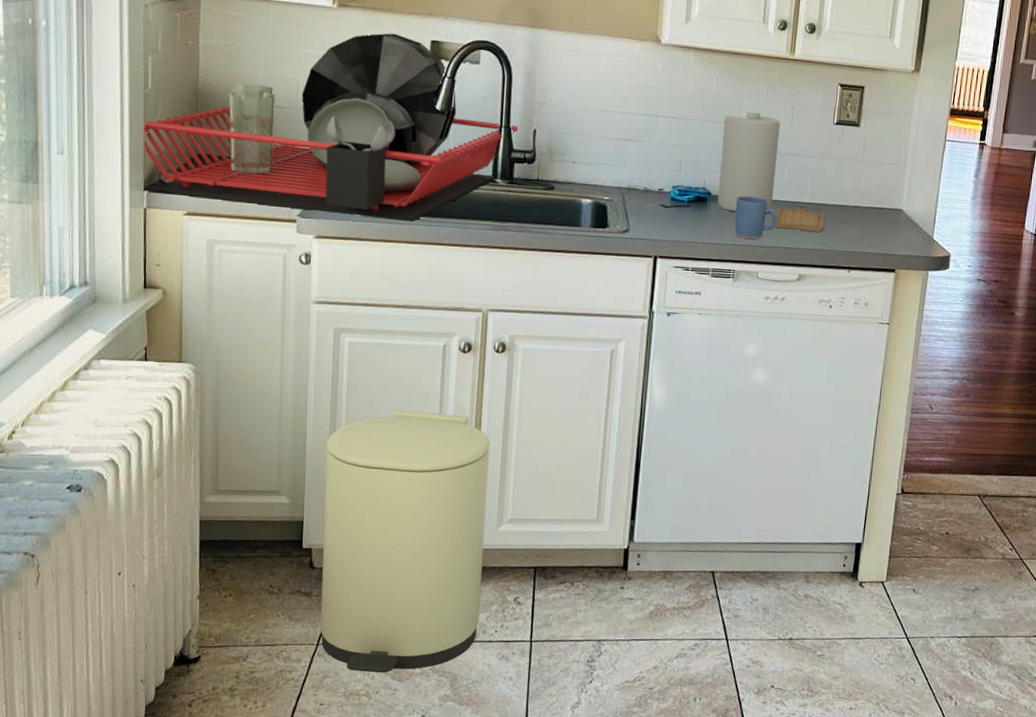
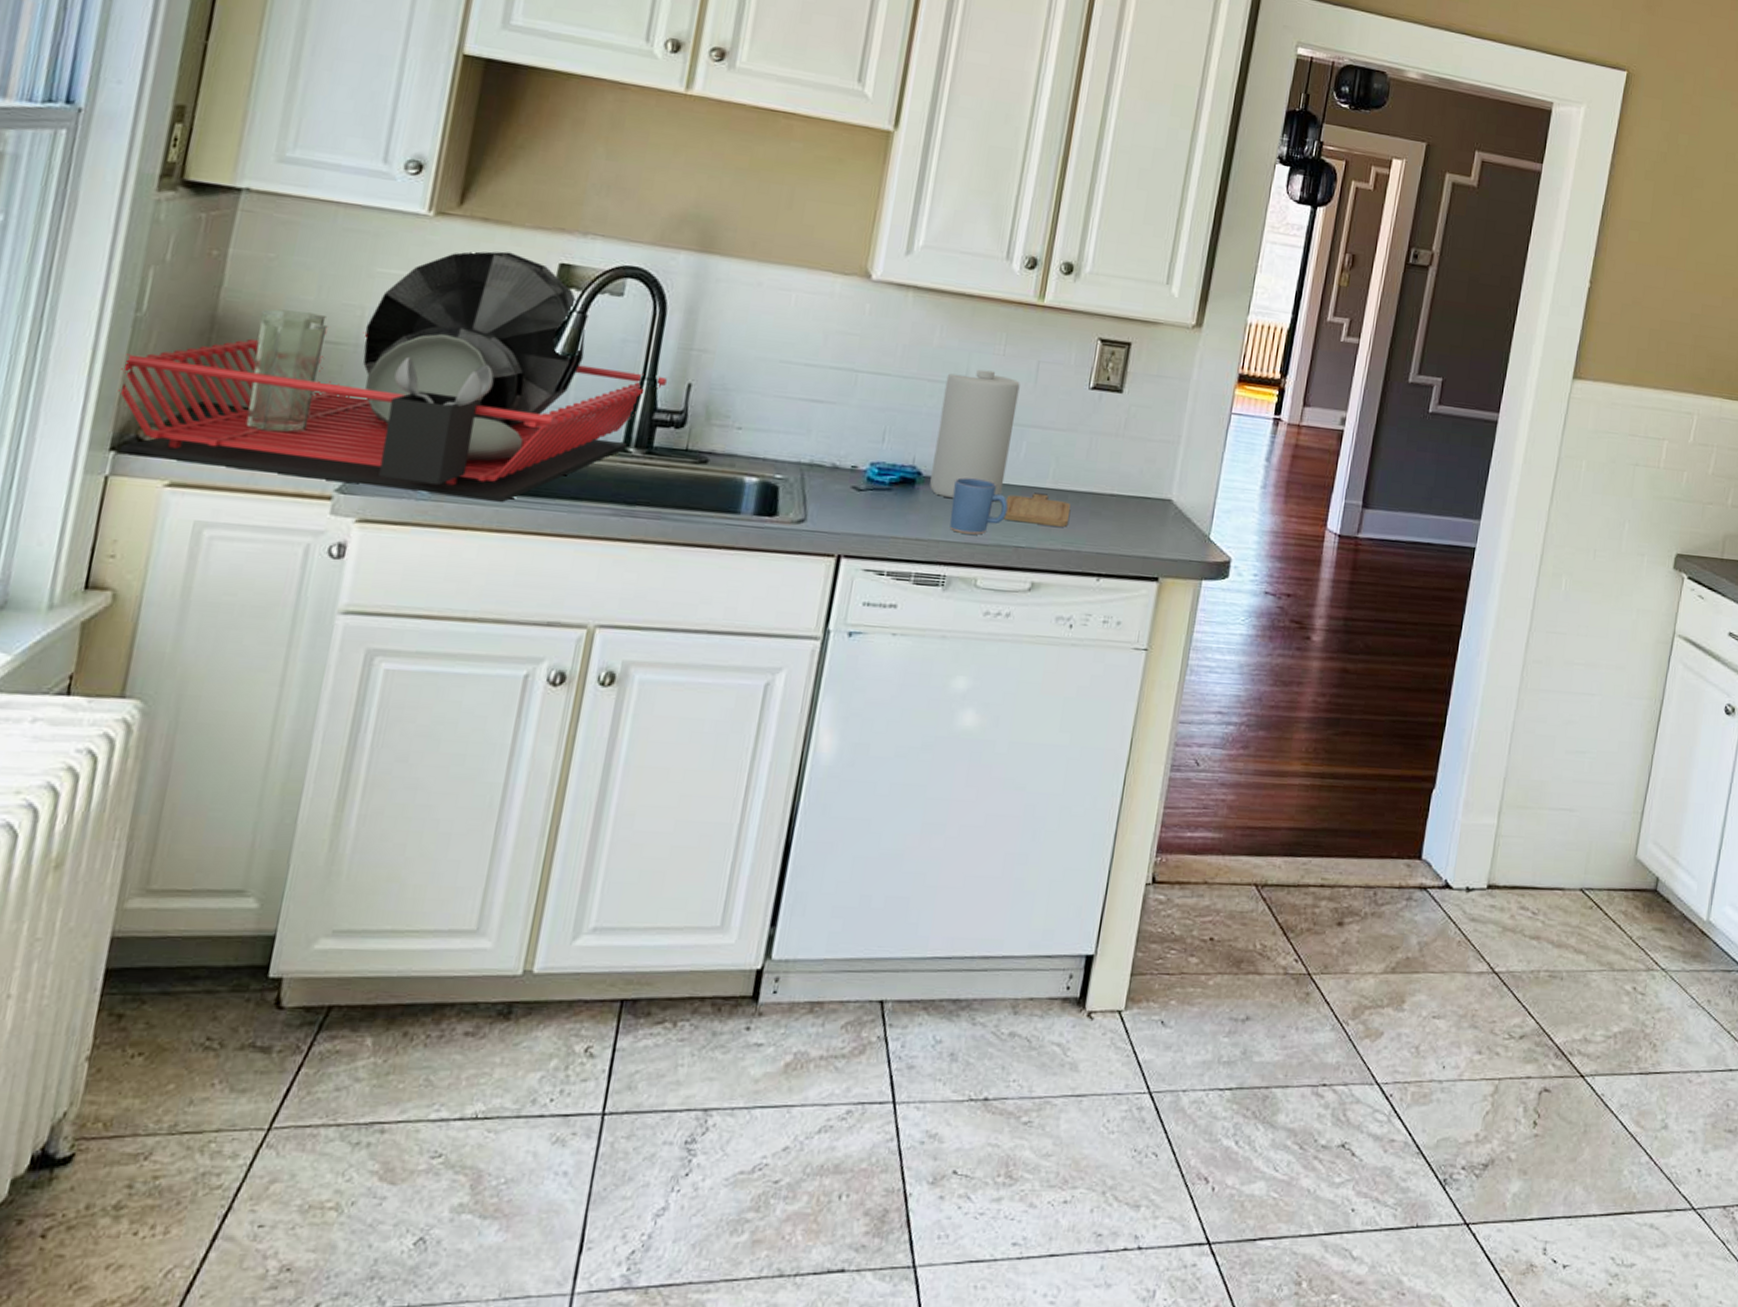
pedal bin: present [320,409,491,673] -> none [275,767,577,1172]

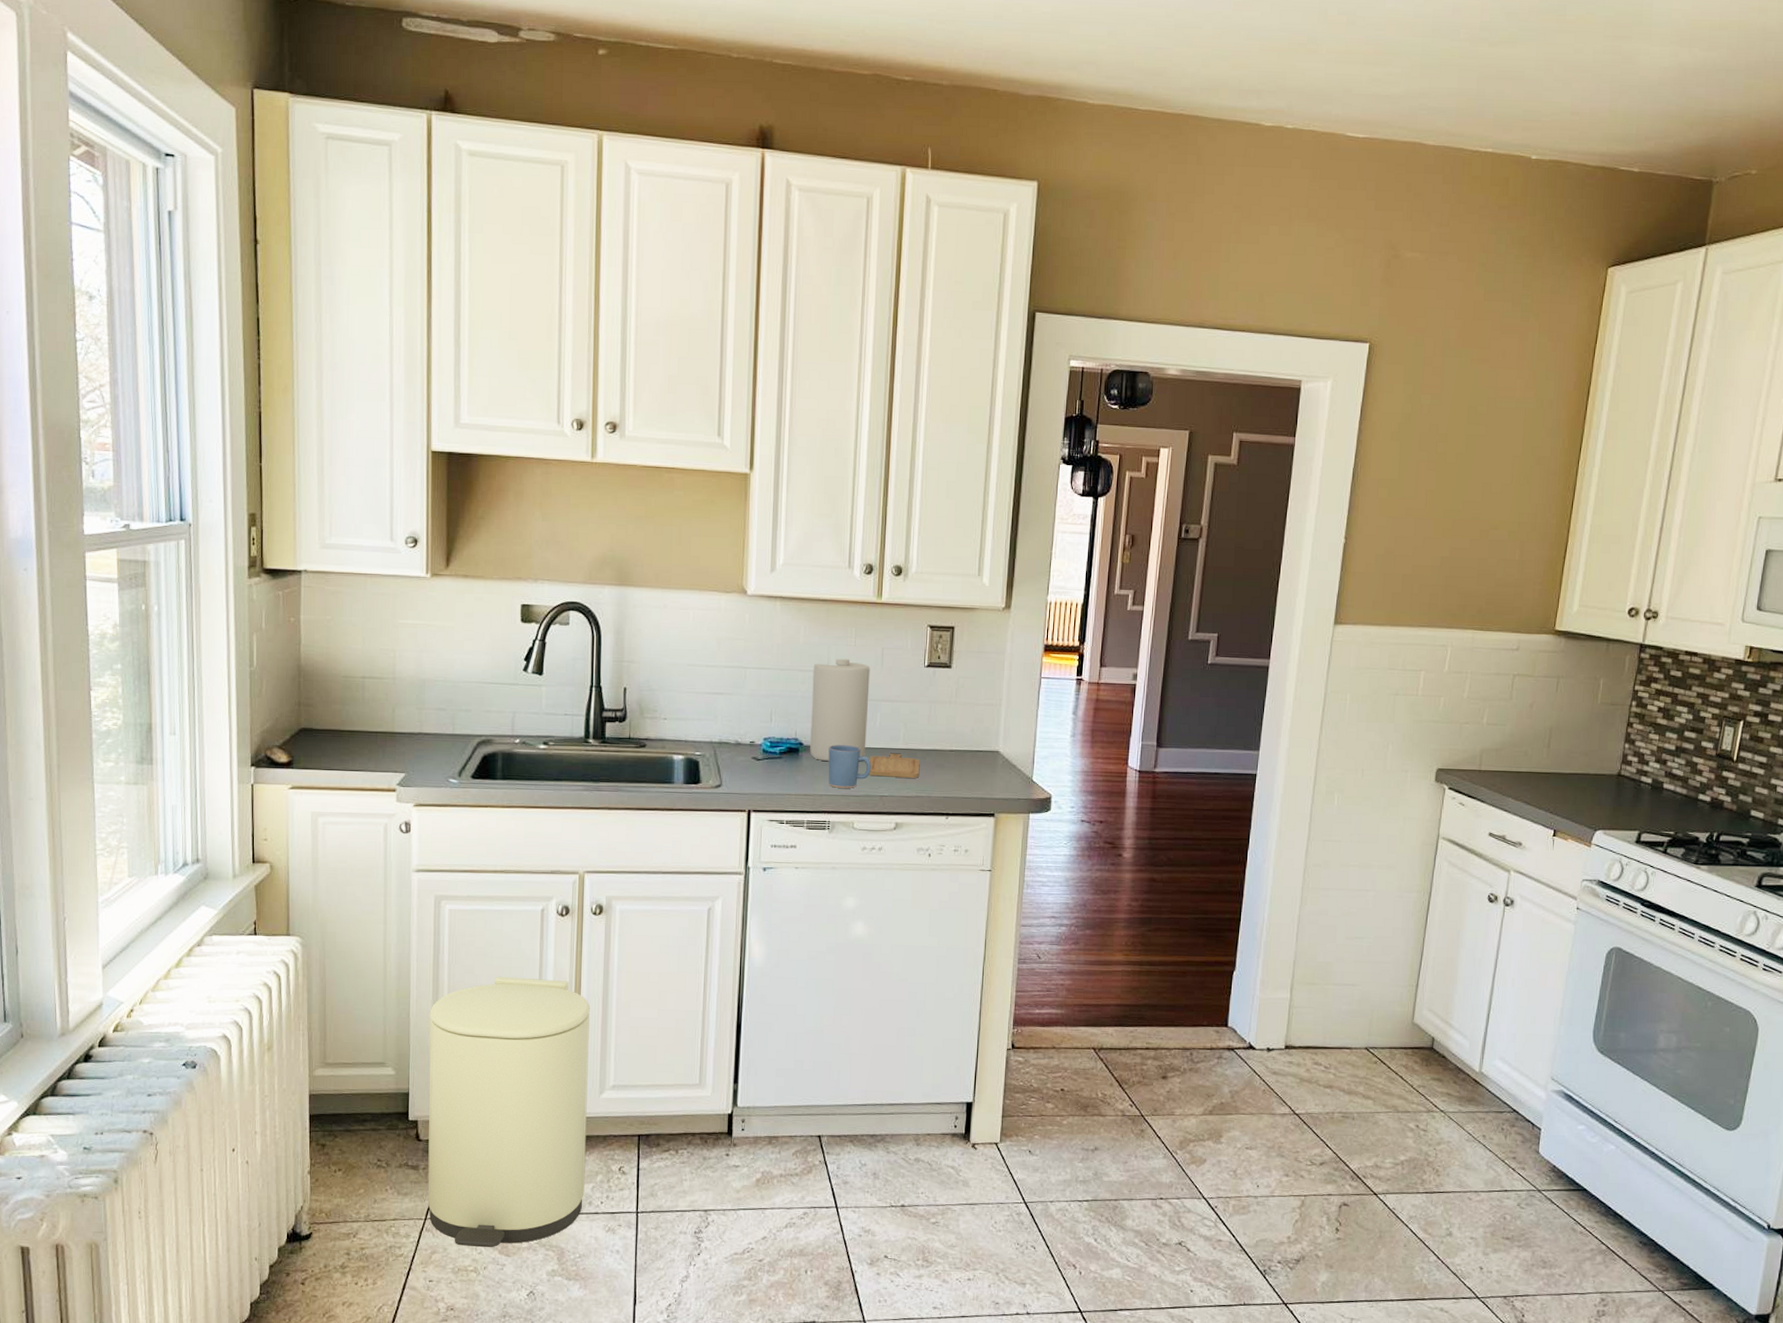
dish rack: present [118,251,667,504] -> none [248,599,608,787]
pedal bin: none [275,767,577,1172] -> present [427,976,591,1248]

